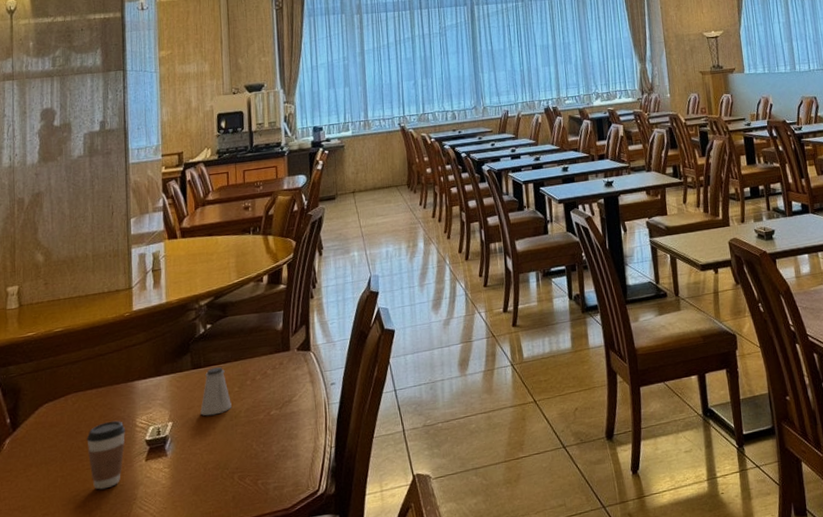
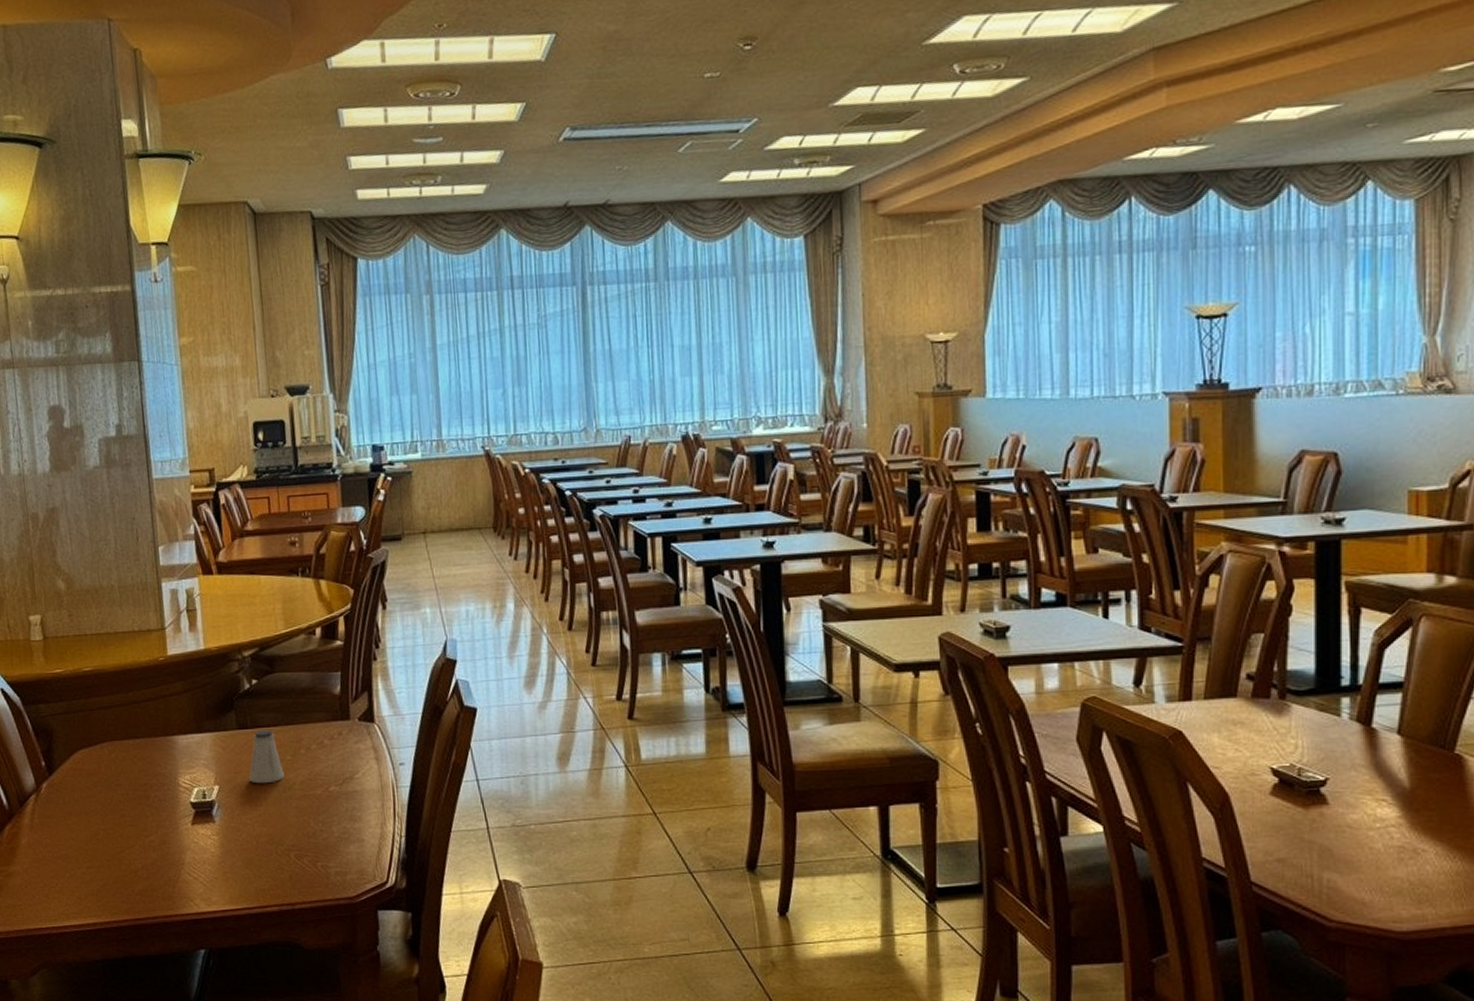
coffee cup: present [86,420,125,490] -> none [126,776,168,849]

